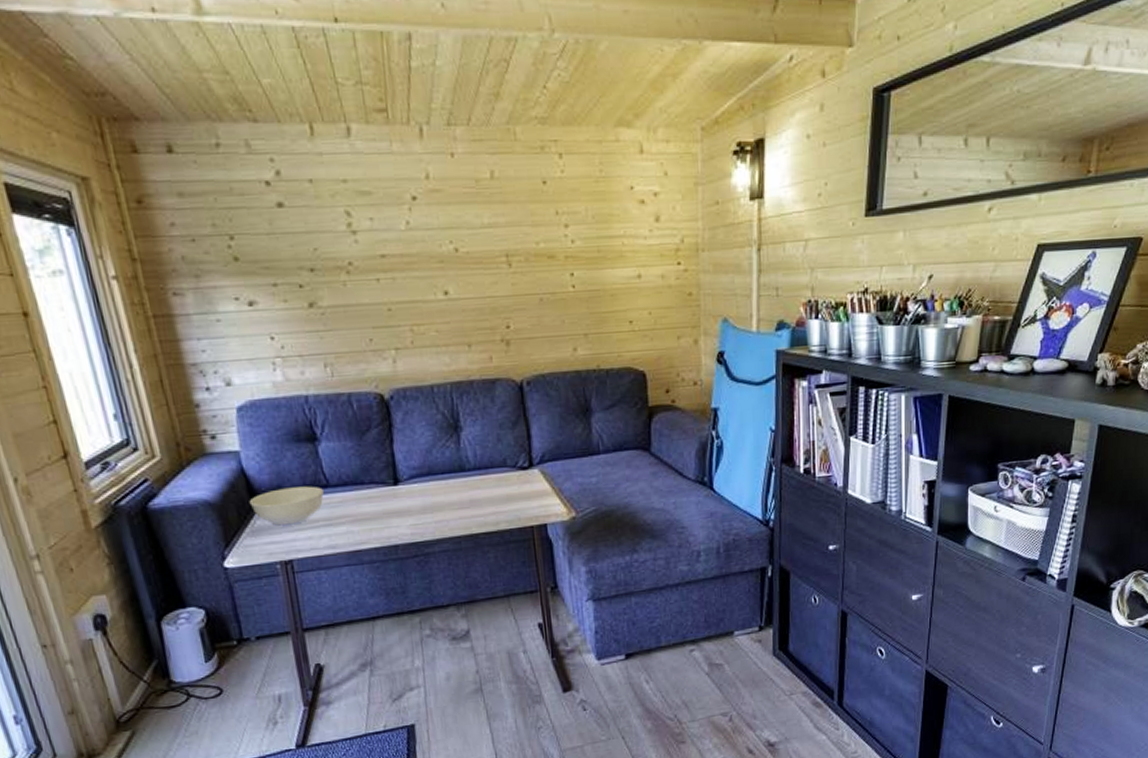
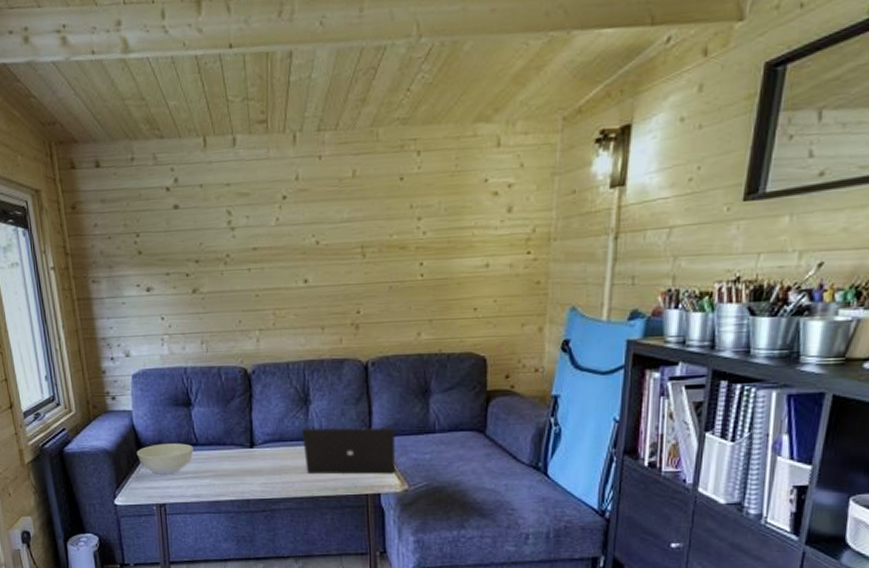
laptop: none [454,451,560,509] -> present [302,427,396,474]

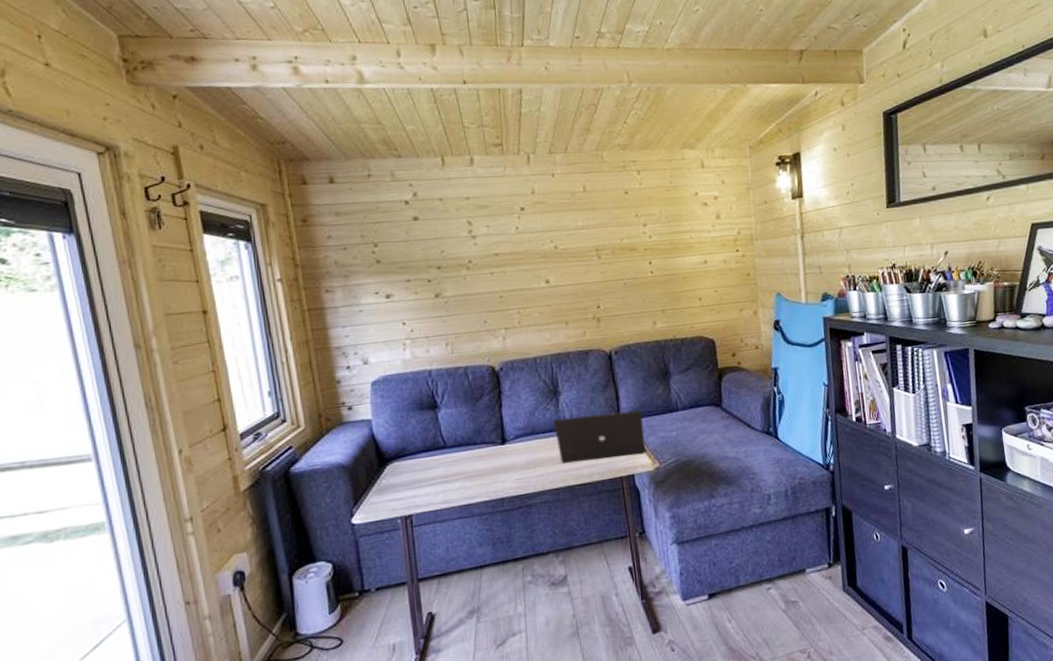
bowl: present [136,443,194,474] -> none [377,447,442,484]

